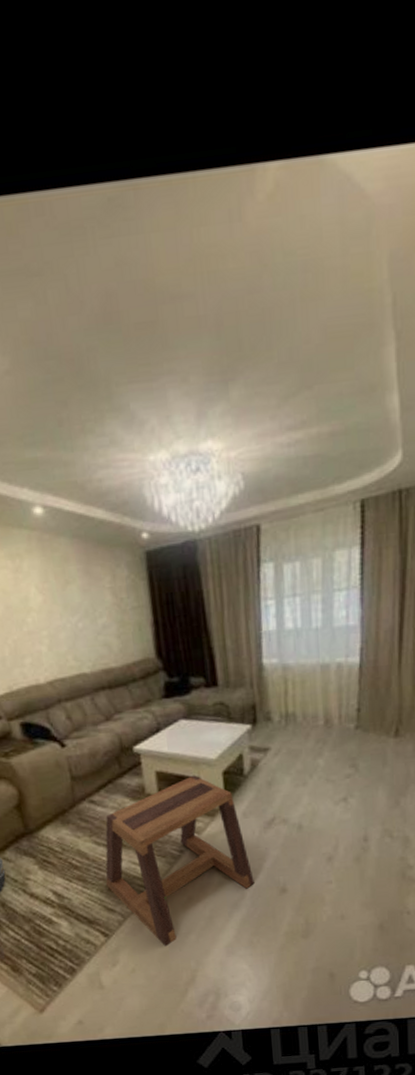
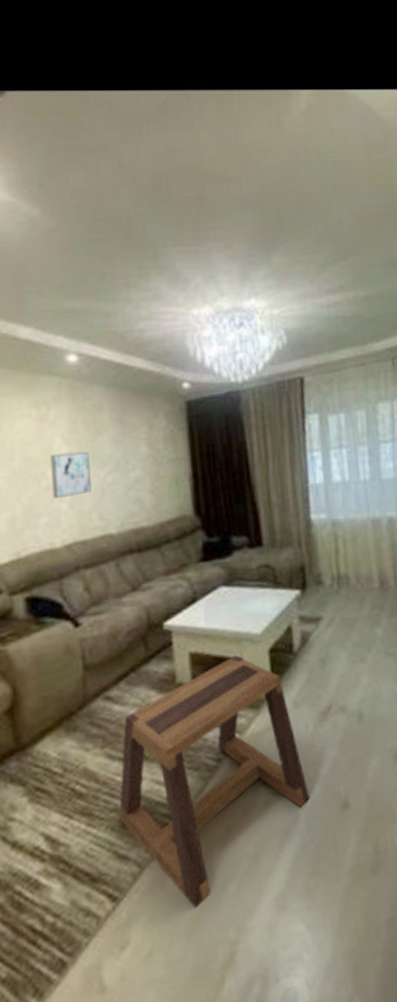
wall art: none [27,599,66,643] -> present [50,451,91,500]

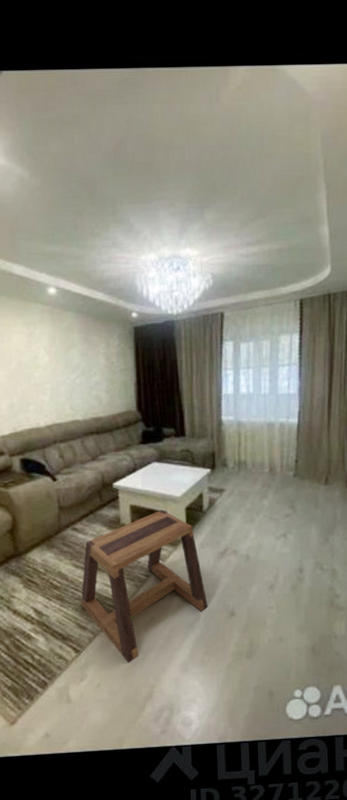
wall art: present [50,451,91,500] -> none [36,360,65,393]

